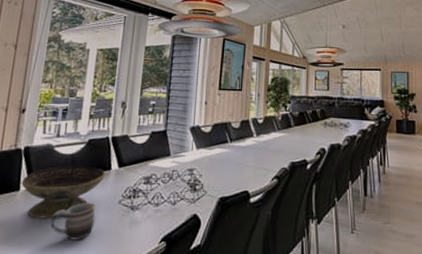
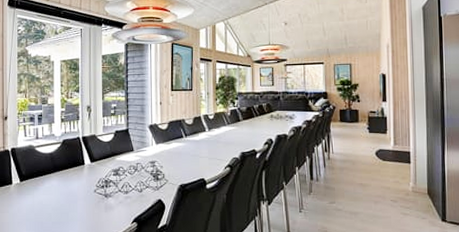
decorative bowl: present [21,165,105,219] -> none [13,162,80,206]
mug: present [50,202,96,240] -> none [41,192,76,223]

